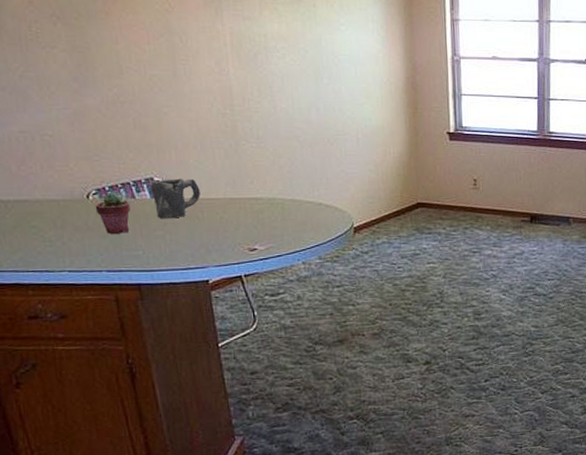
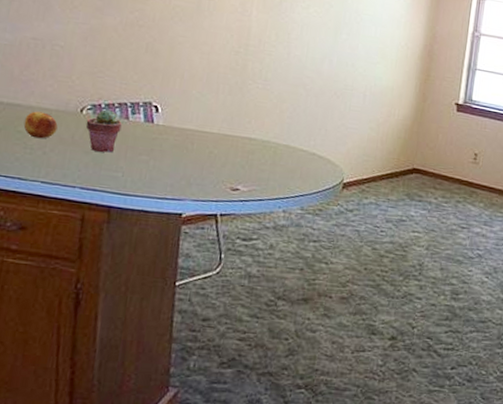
fruit: none [35,204,70,231] -> present [23,111,58,139]
mug: present [150,178,200,219] -> none [146,105,196,146]

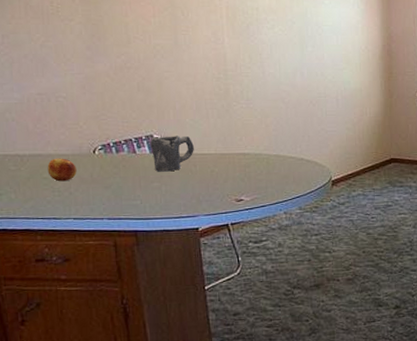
potted succulent: present [85,109,122,153] -> none [100,147,131,185]
mug: none [146,105,196,146] -> present [150,135,194,172]

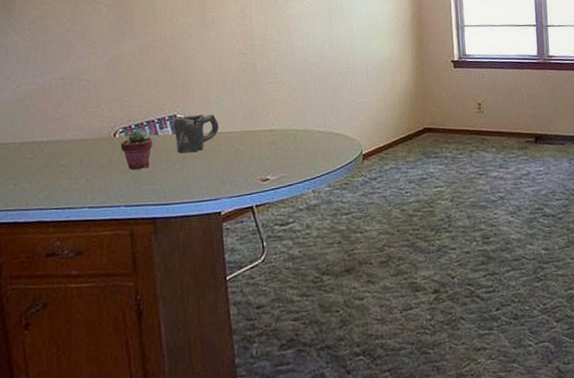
fruit: present [47,158,77,182] -> none [65,143,95,169]
potted succulent: none [100,147,131,185] -> present [120,129,153,170]

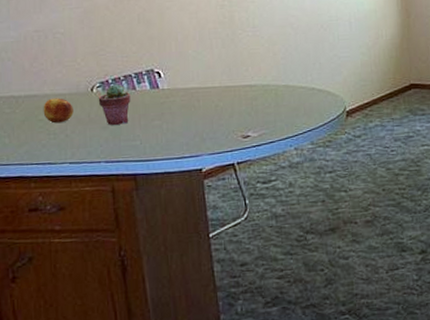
fruit: none [65,143,95,169] -> present [43,98,74,124]
mug: present [173,114,219,154] -> none [150,68,197,109]

